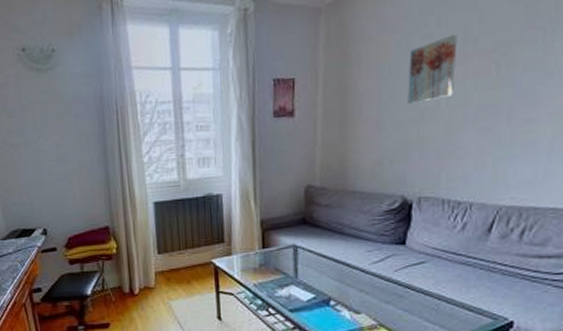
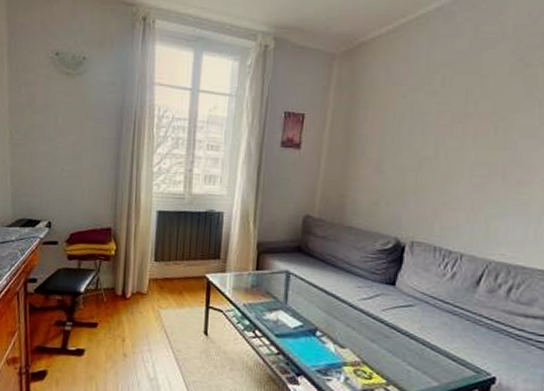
wall art: present [407,35,457,104] -> none [408,95,460,153]

